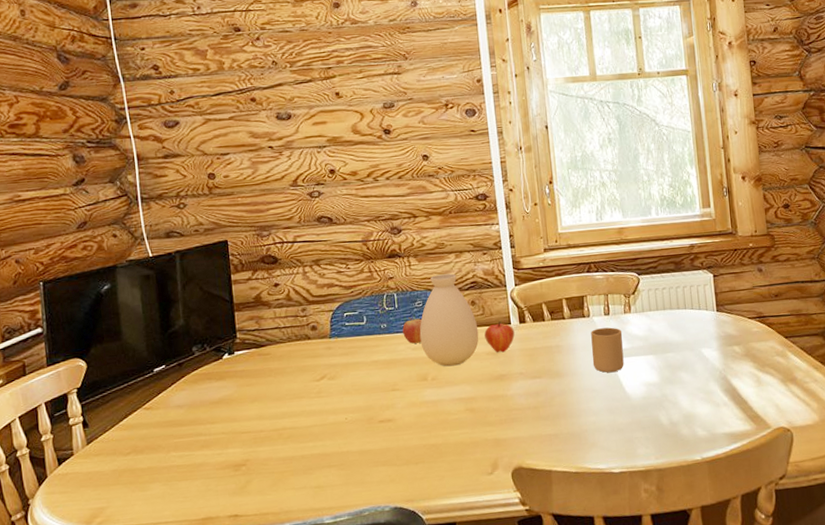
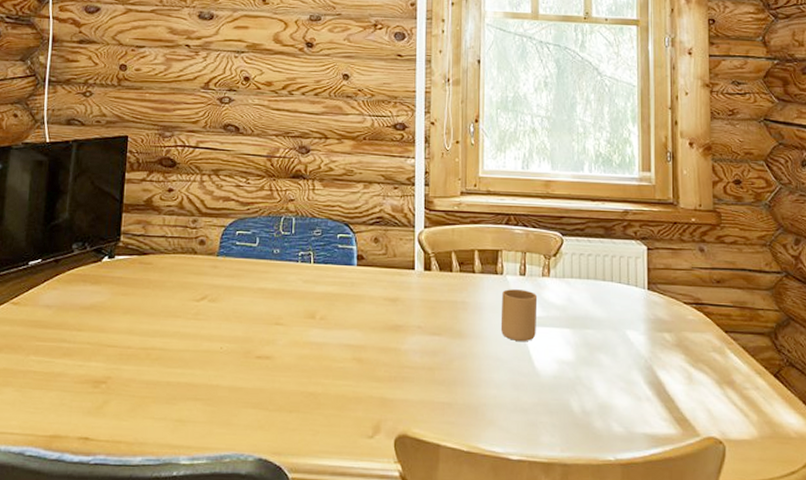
fruit: present [402,317,422,344] -> none [296,246,318,276]
vase: present [419,273,479,367] -> none [313,203,378,307]
fruit: present [484,320,515,353] -> none [384,264,417,300]

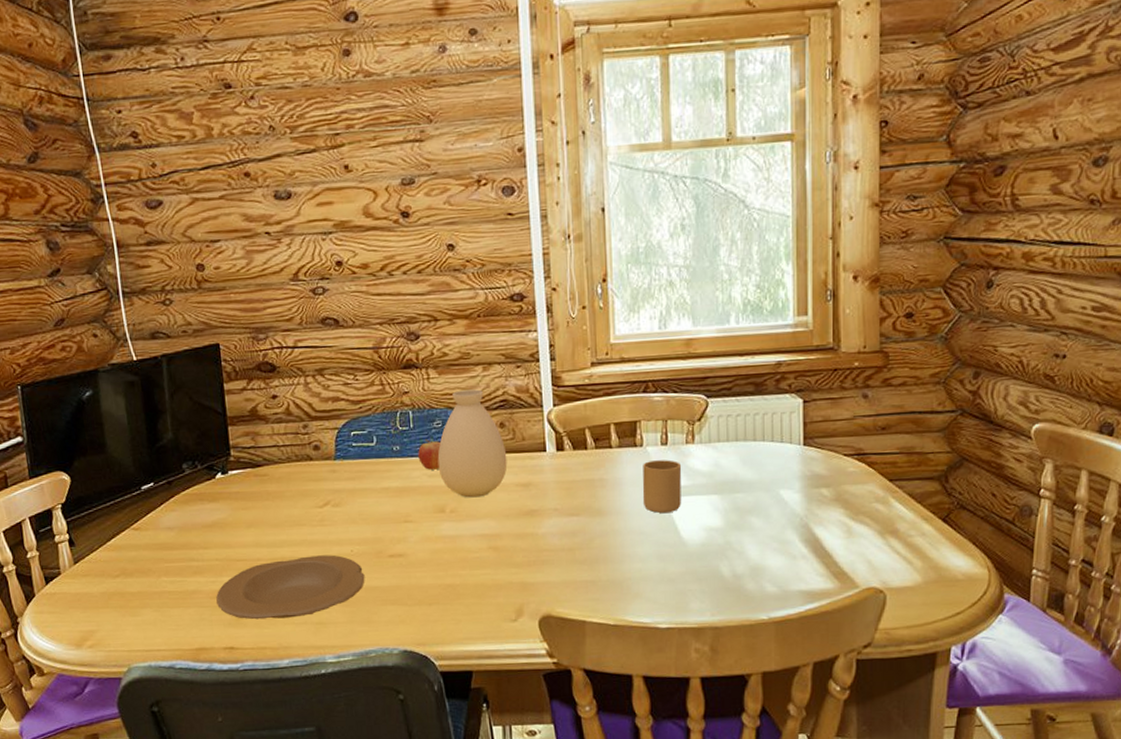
plate: none [80,349,231,412] -> present [216,554,365,620]
fruit: none [296,246,318,276] -> present [418,439,441,470]
vase: none [313,203,378,307] -> present [437,389,507,498]

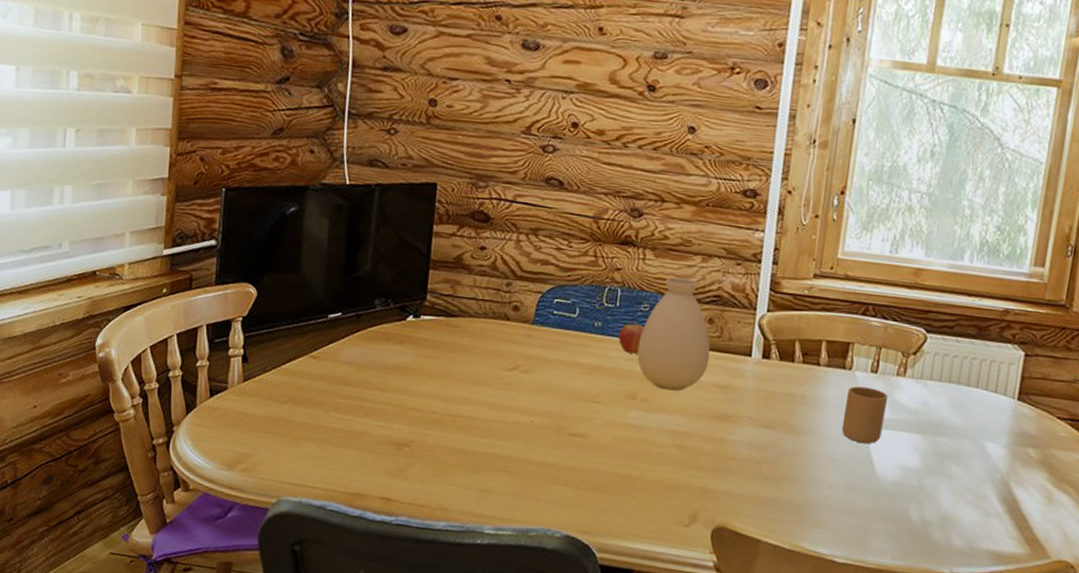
plate: present [216,554,365,620] -> none [382,417,541,481]

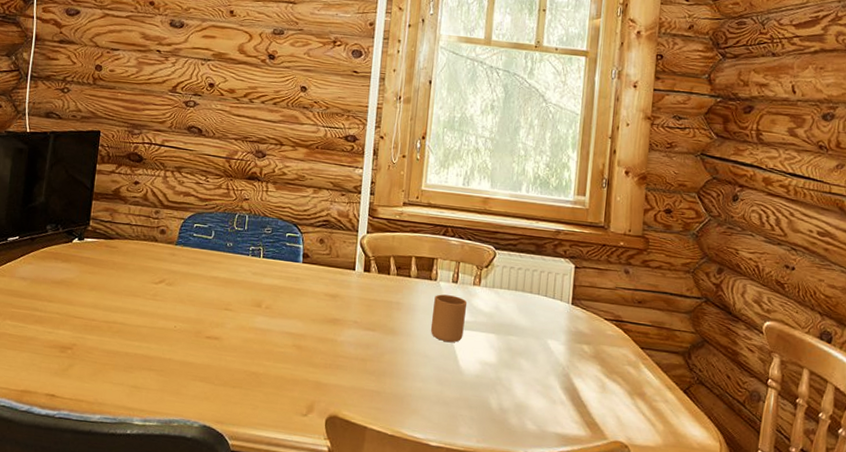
fruit: present [618,321,645,354] -> none [246,241,268,269]
vase: present [637,277,711,391] -> none [262,205,322,300]

